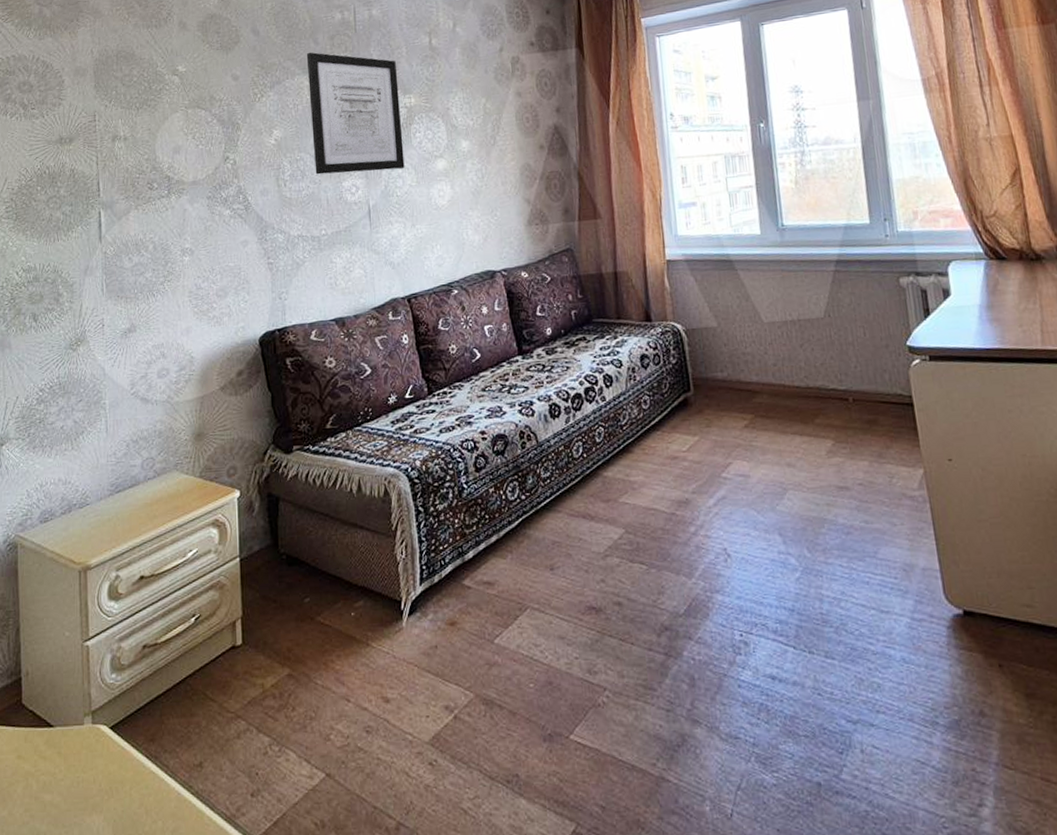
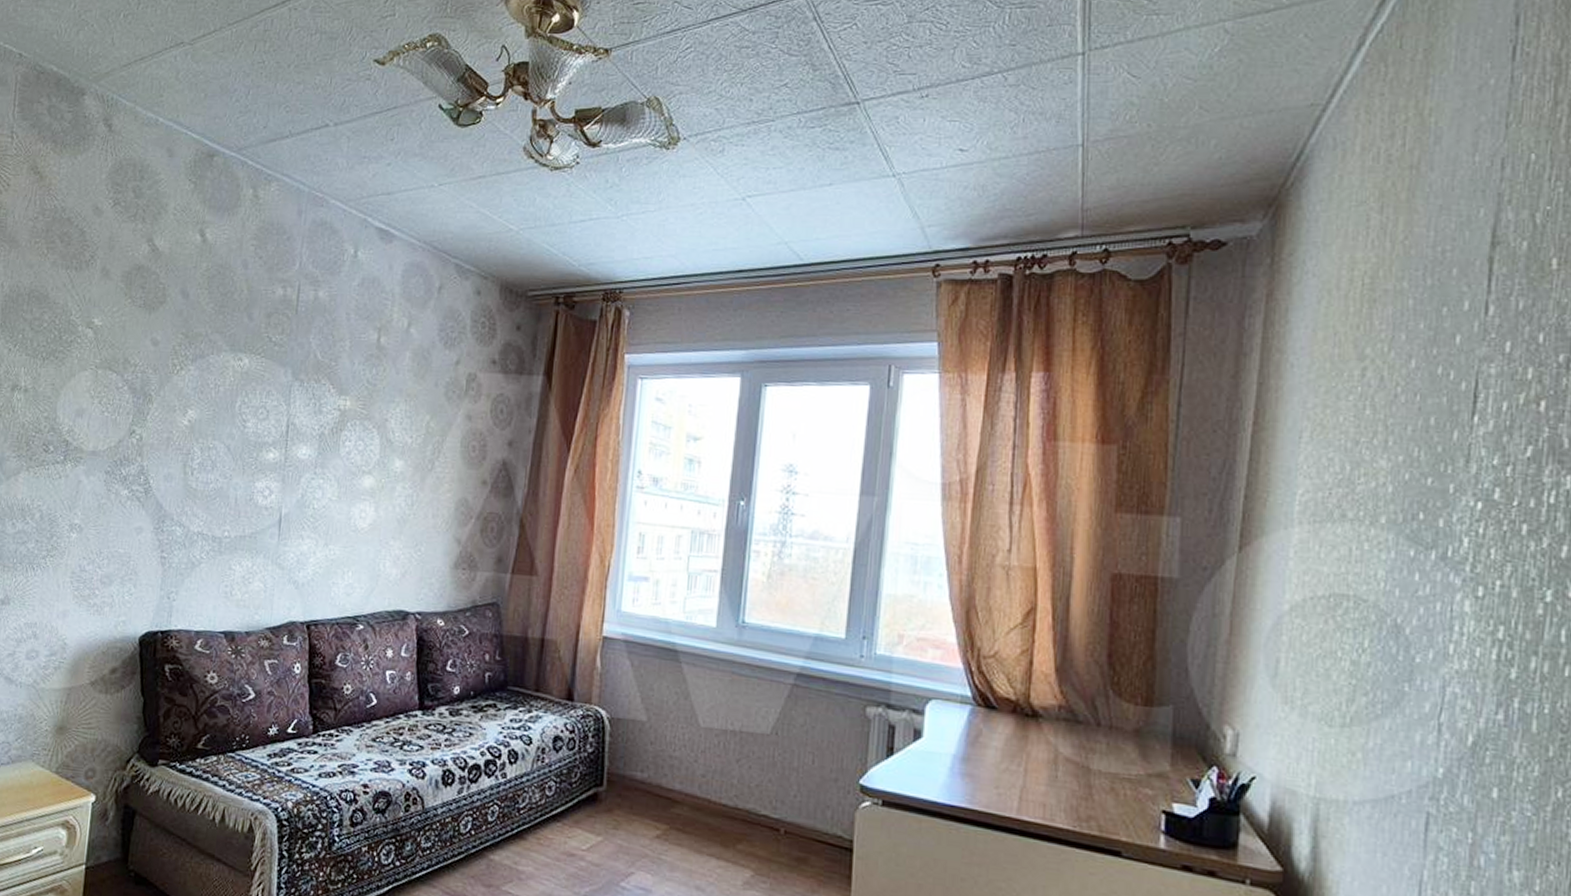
wall art: present [306,52,405,175] -> none [227,327,336,478]

